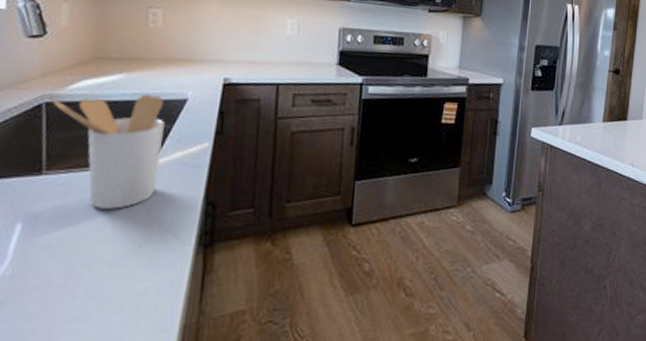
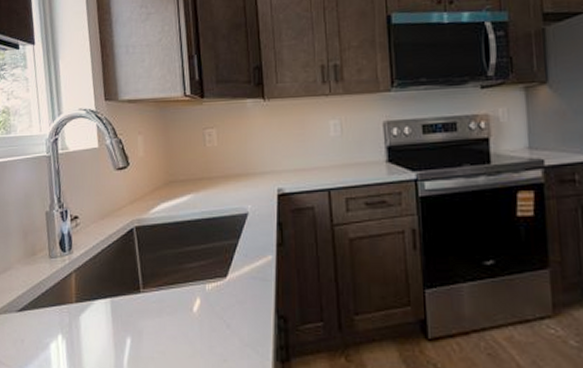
utensil holder: present [53,95,165,209] -> none [141,212,231,324]

